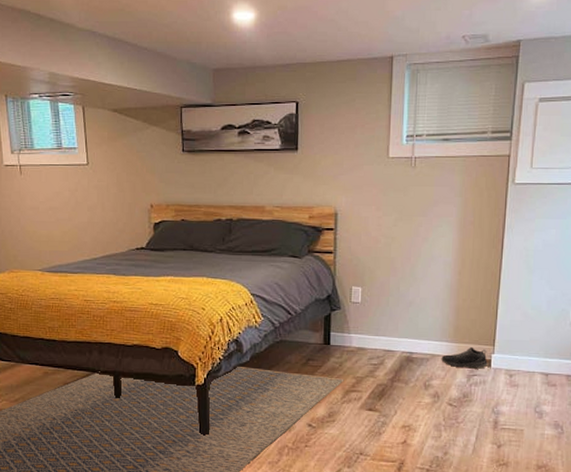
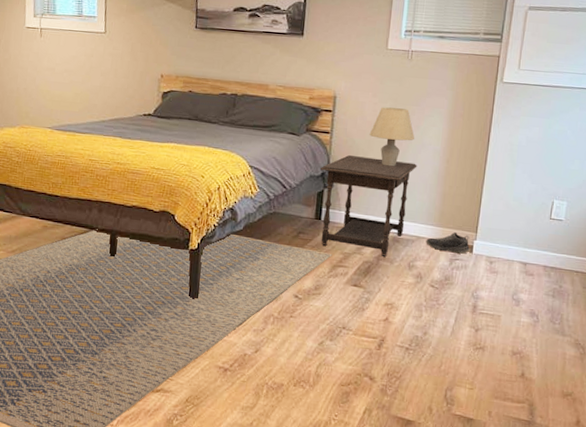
side table: none [326,274,428,379] -> present [321,154,417,258]
table lamp: none [375,220,424,283] -> present [369,107,415,167]

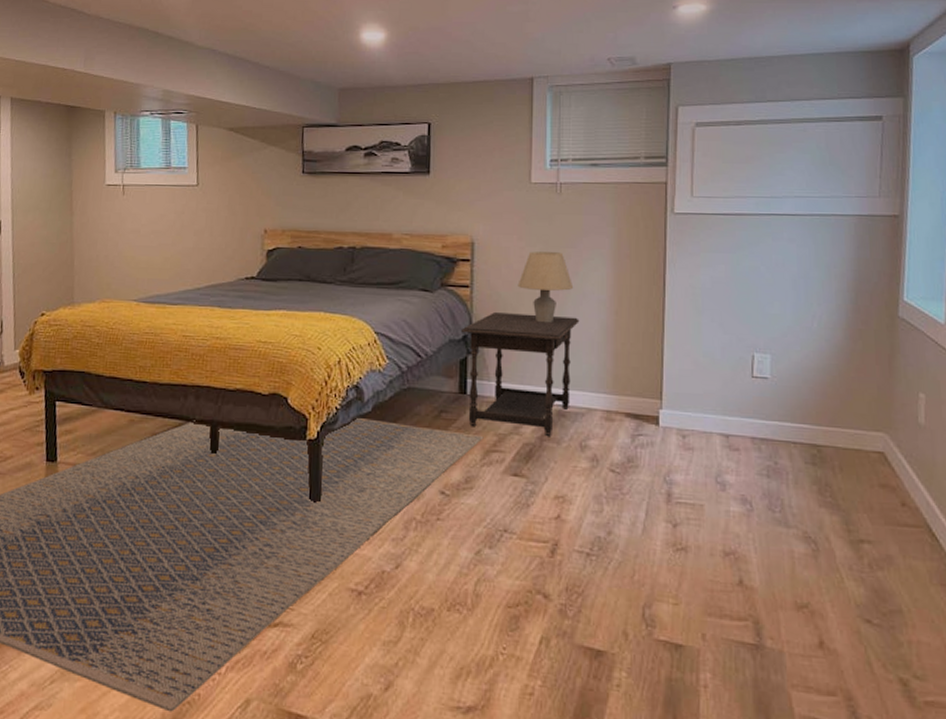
shoe: present [426,231,471,254] -> none [599,399,656,427]

